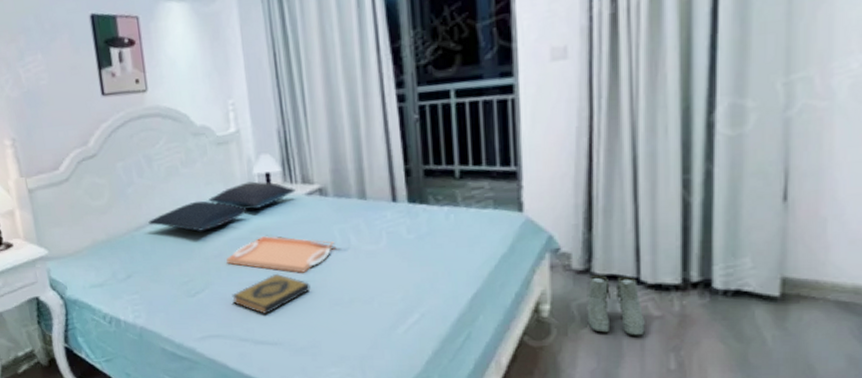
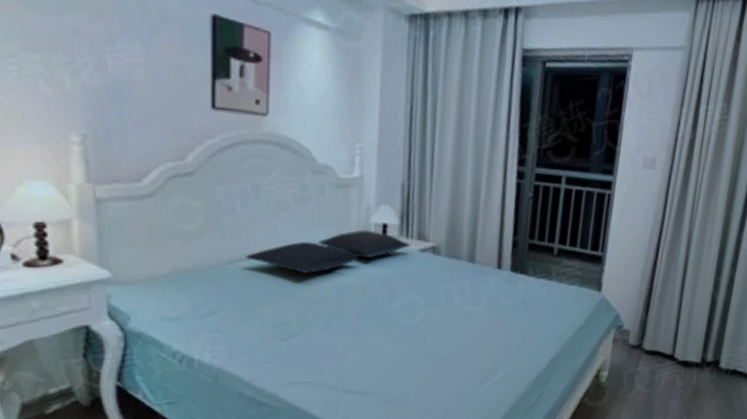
serving tray: present [226,236,335,273] -> none [328,286,439,326]
hardback book: present [232,273,311,314] -> none [327,324,409,364]
boots: present [587,275,645,336] -> none [632,351,672,402]

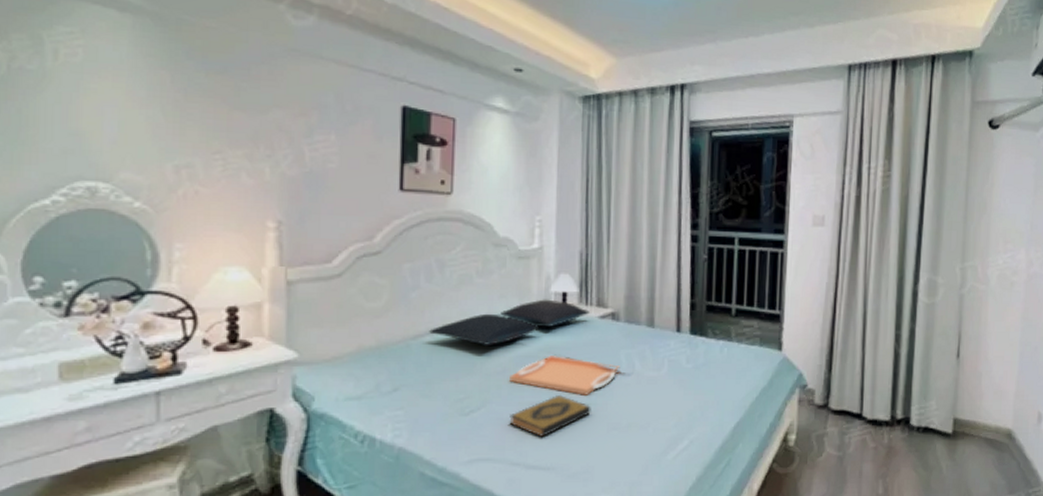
hardback book: none [327,324,409,364] -> present [509,394,591,437]
serving tray: none [328,286,439,326] -> present [509,356,620,395]

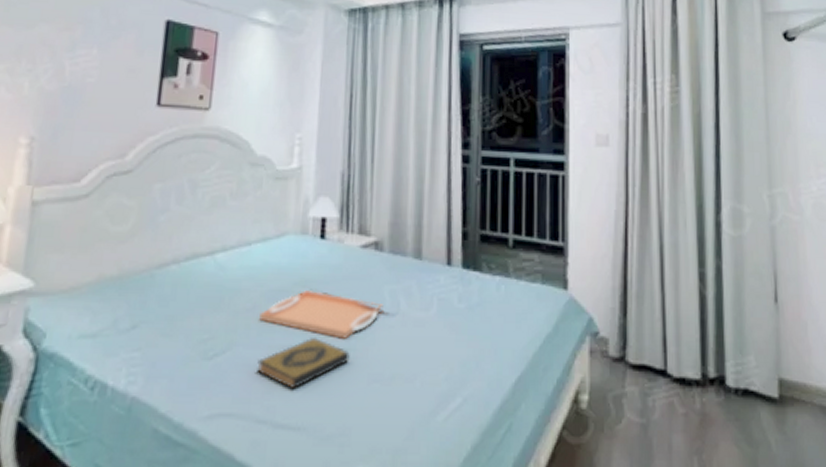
pillow: present [429,313,539,345] -> none [175,240,294,277]
pillow: present [500,299,590,328] -> none [253,225,351,258]

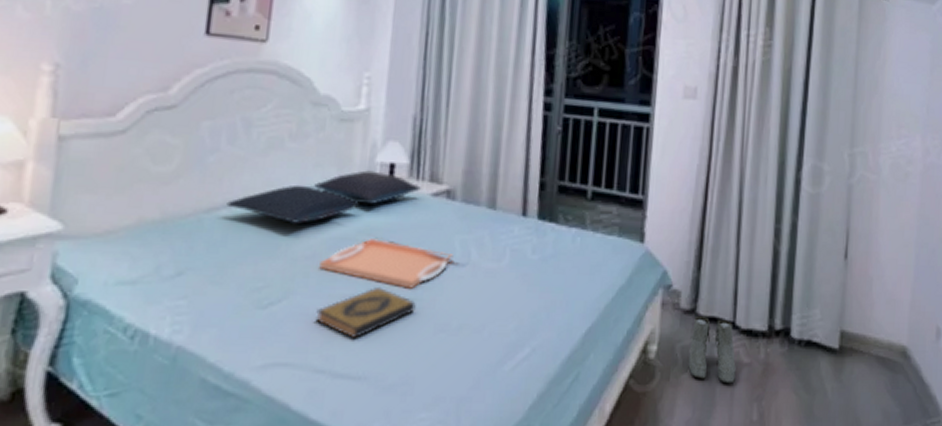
pillow: none [175,240,294,277] -> present [226,184,359,224]
pillow: none [253,225,351,258] -> present [314,170,421,206]
boots: none [621,365,672,436] -> present [688,317,736,384]

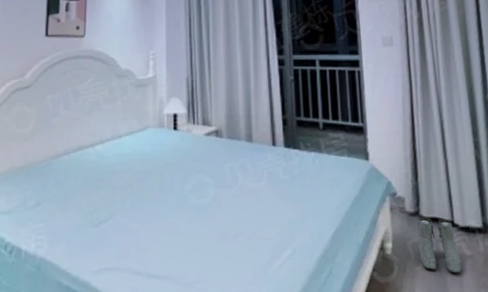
pillow: present [226,184,359,224] -> none [66,134,155,163]
pillow: present [314,170,421,206] -> none [123,120,197,146]
hardback book: present [315,286,416,338] -> none [132,206,202,247]
serving tray: present [319,239,454,289] -> none [131,170,225,207]

